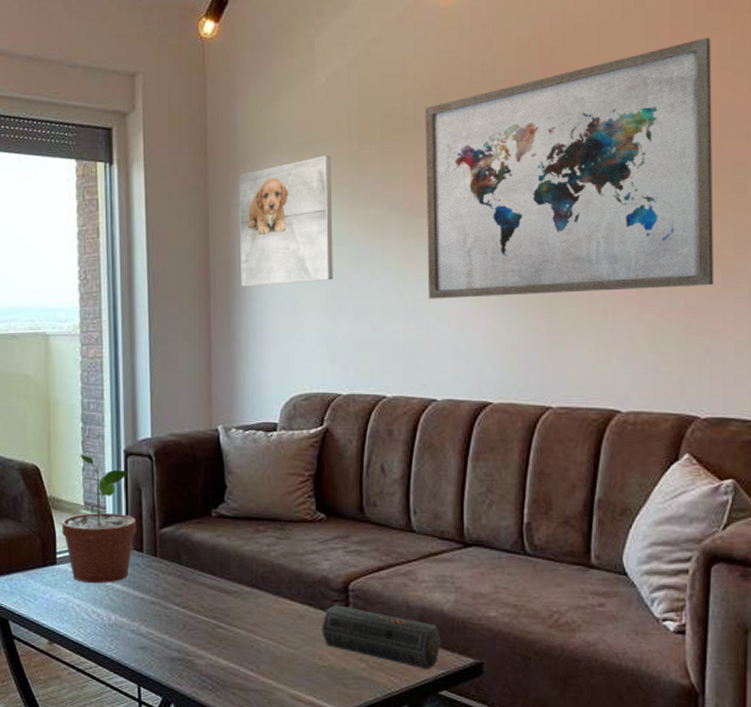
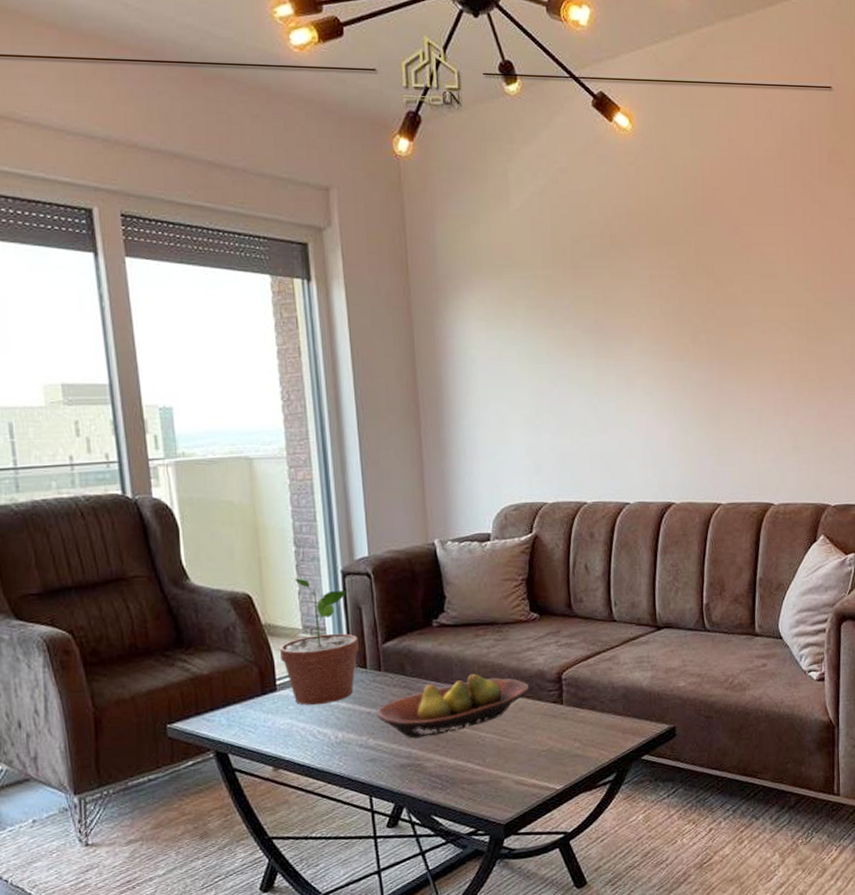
fruit bowl: none [149,572,310,633] -> present [376,674,529,739]
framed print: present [239,155,333,287] -> none [442,278,535,405]
speaker: present [321,605,441,670] -> none [539,694,642,740]
wall art: present [425,38,714,299] -> none [609,188,838,413]

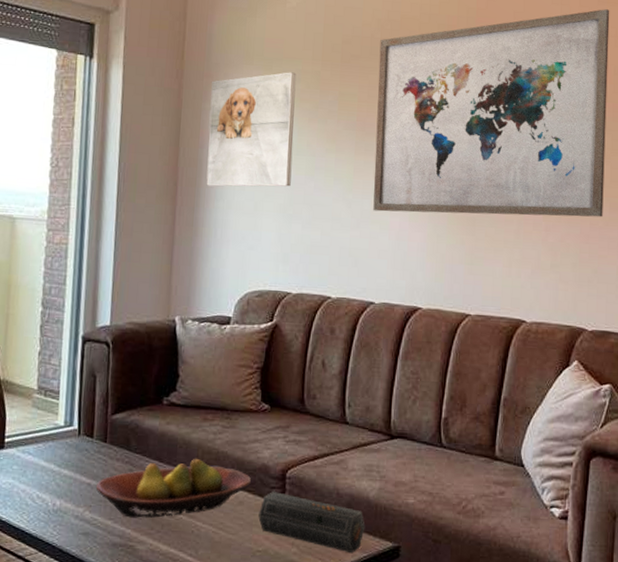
potted plant: present [280,578,359,706] -> none [12,338,89,469]
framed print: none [442,278,535,405] -> present [206,72,297,187]
speaker: none [539,694,642,740] -> present [258,491,365,554]
wall art: none [609,188,838,413] -> present [373,9,610,217]

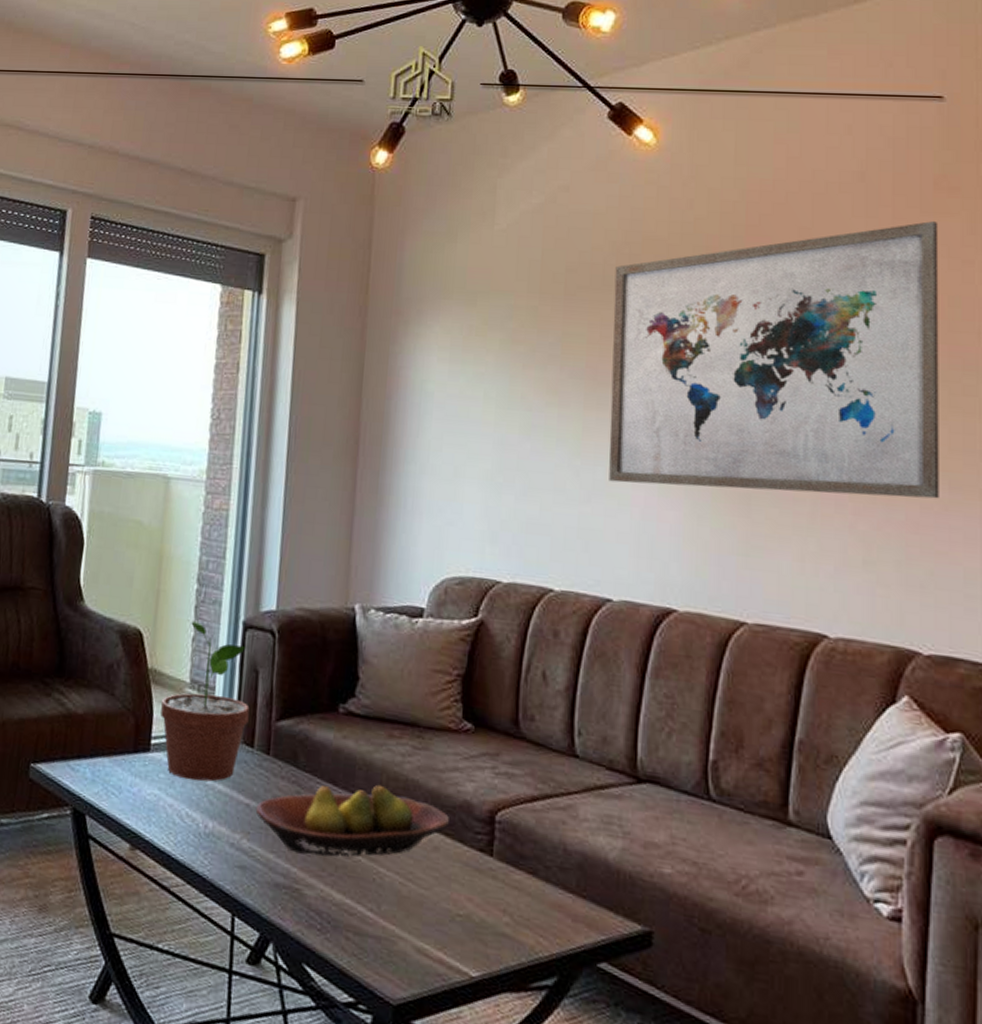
potted plant: none [12,338,89,469] -> present [160,621,250,782]
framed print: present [206,72,297,187] -> none [394,307,507,449]
speaker: present [258,491,365,554] -> none [459,838,603,934]

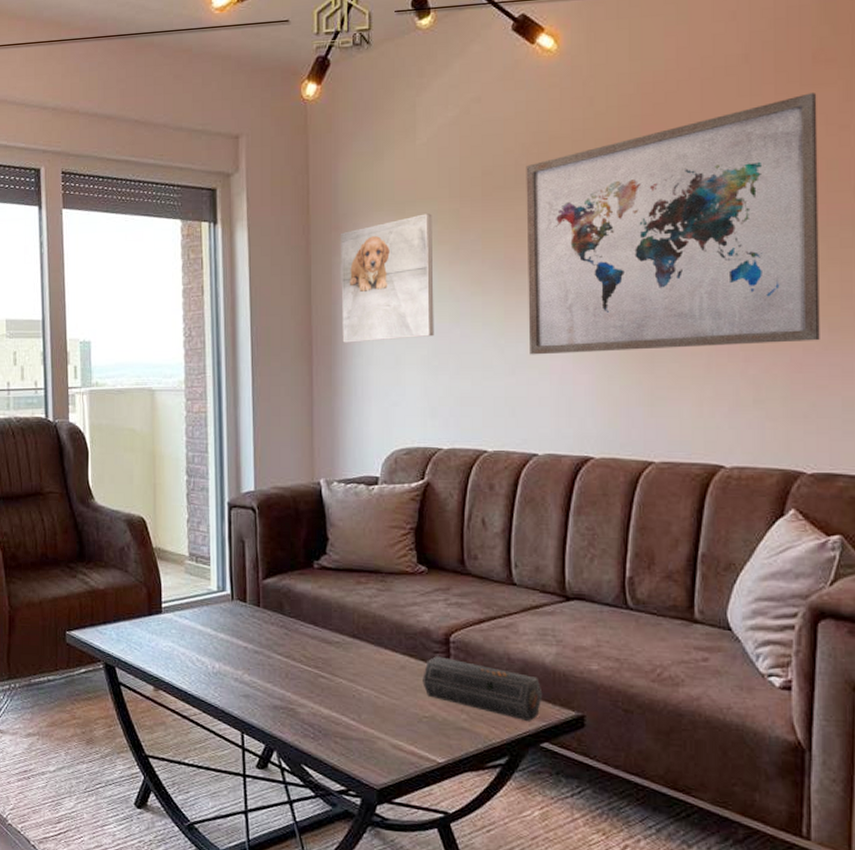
potted plant: present [160,621,250,782] -> none [167,506,240,633]
fruit bowl: present [255,785,449,857] -> none [252,623,412,682]
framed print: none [394,307,507,449] -> present [341,213,434,343]
speaker: none [459,838,603,934] -> present [423,656,543,722]

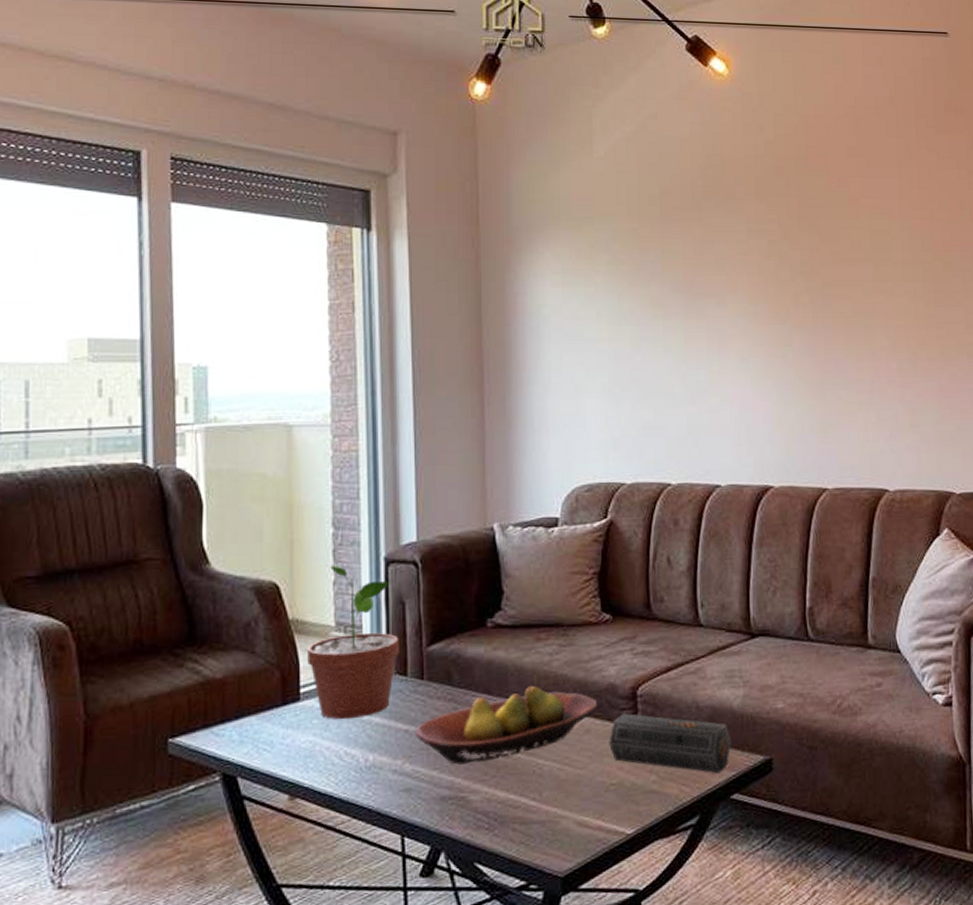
potted plant: none [167,506,240,633] -> present [307,565,399,720]
fruit bowl: none [252,623,412,682] -> present [415,686,597,765]
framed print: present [341,213,434,343] -> none [514,231,615,369]
wall art: present [526,93,820,355] -> none [702,139,961,382]

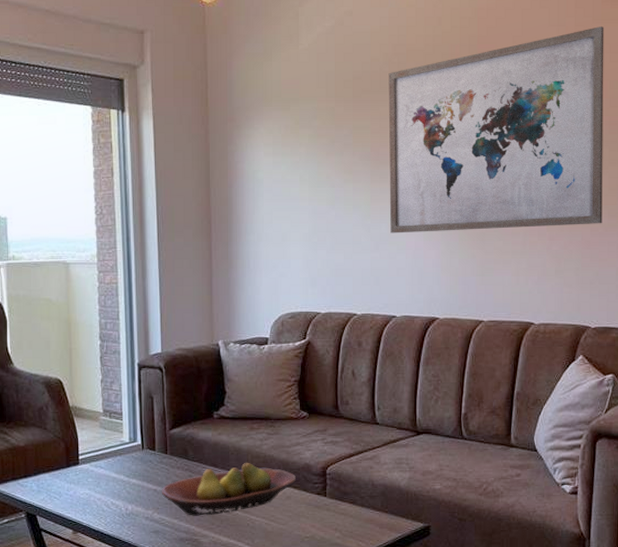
potted plant: present [307,565,399,720] -> none [84,368,149,480]
speaker: present [609,713,732,774] -> none [304,486,399,535]
wall art: none [702,139,961,382] -> present [388,26,604,234]

